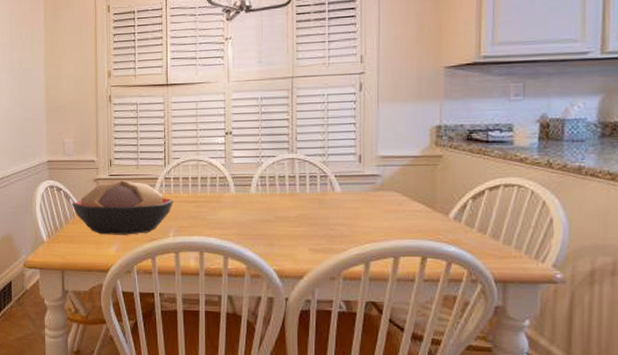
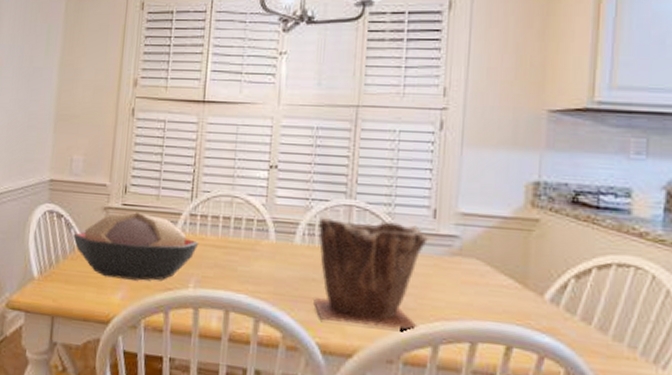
plant pot: none [268,167,356,253] -> present [313,216,428,330]

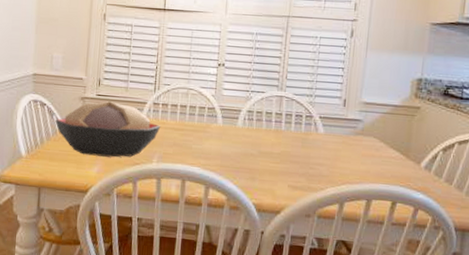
plant pot: present [313,216,428,330] -> none [251,105,339,192]

